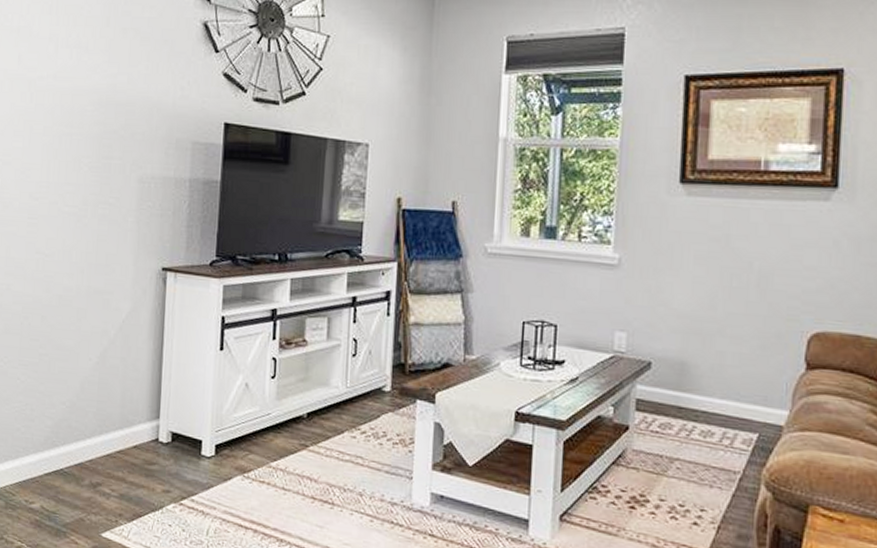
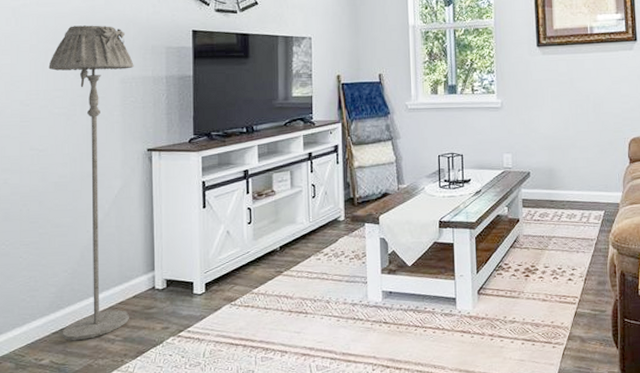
floor lamp: none [55,107,155,489] -> present [48,25,134,341]

